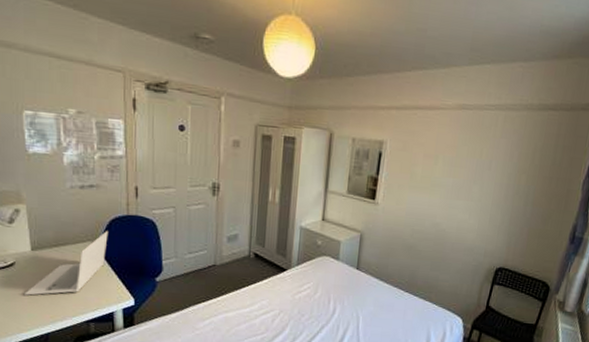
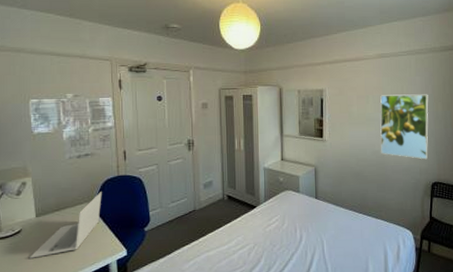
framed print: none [442,156,512,241] -> present [380,94,429,160]

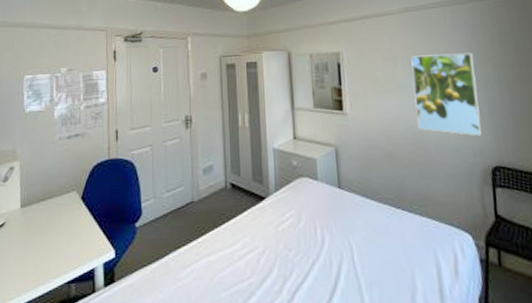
laptop: present [28,192,102,259] -> none [9,178,91,258]

